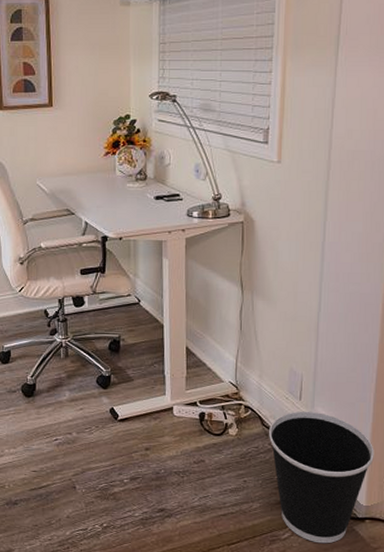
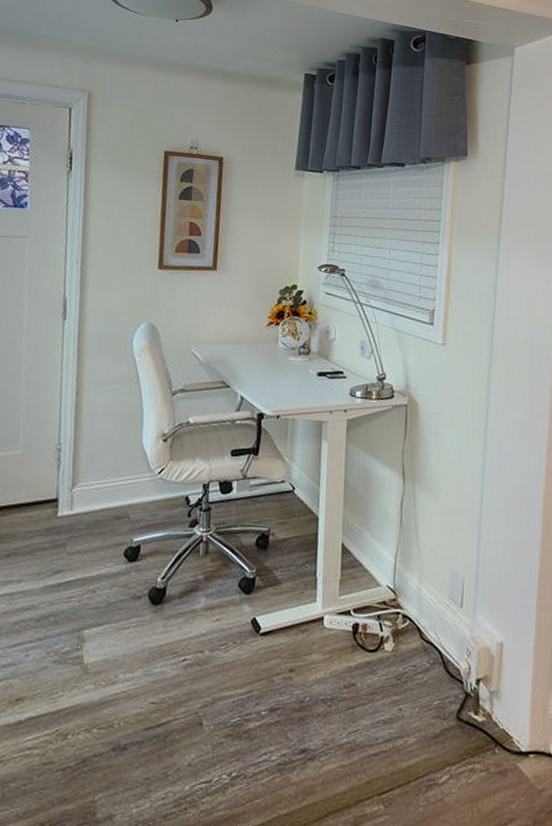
wastebasket: present [269,411,374,544] -> none [428,620,538,787]

